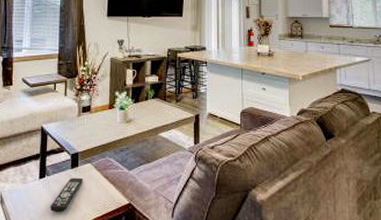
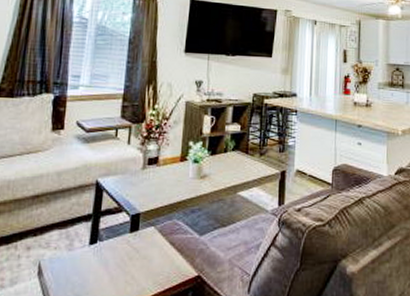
remote control: present [50,177,83,212] -> none [100,243,144,286]

